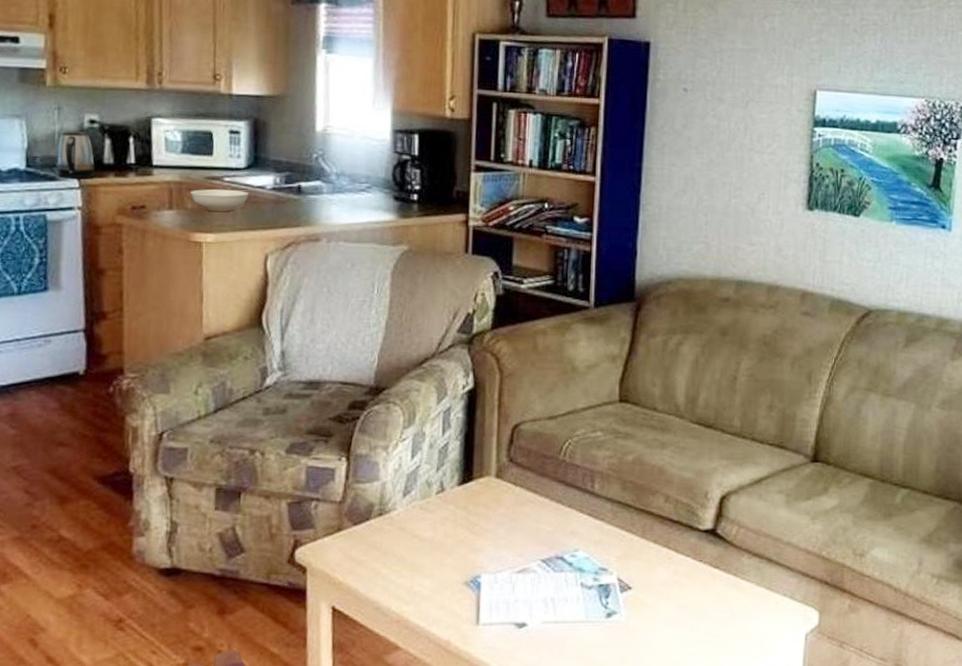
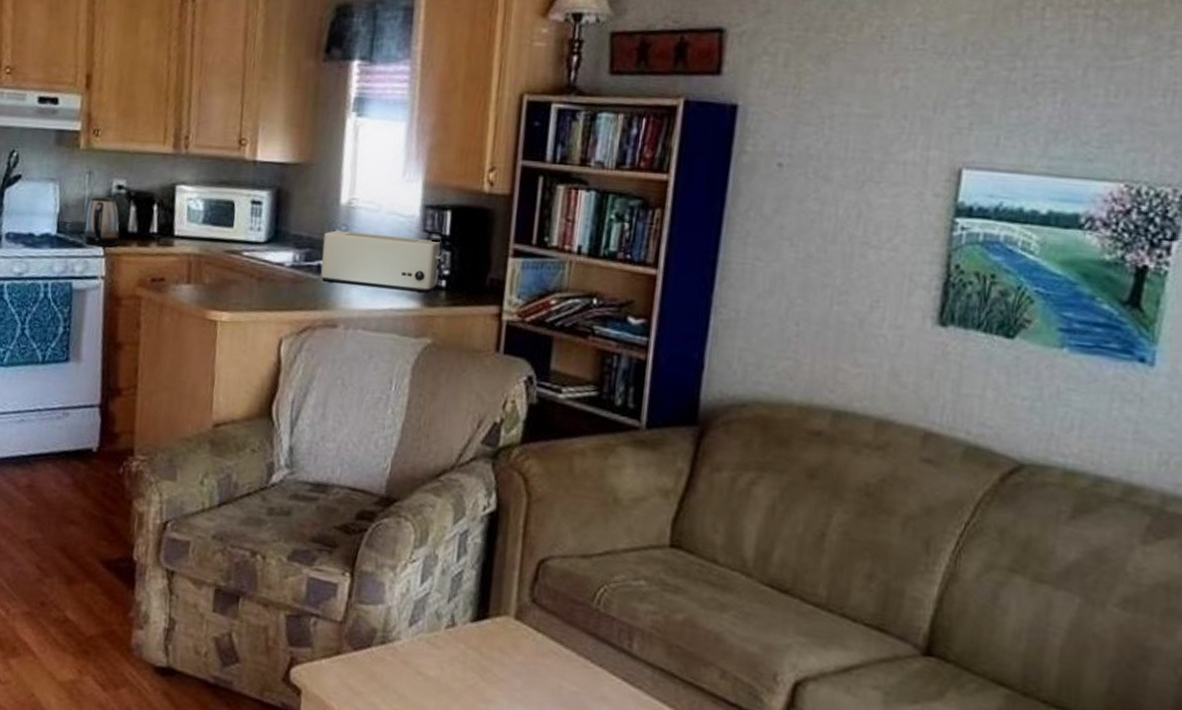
bowl: present [189,189,249,213] -> none [208,263,267,290]
toaster: none [301,155,413,207] -> present [321,230,442,294]

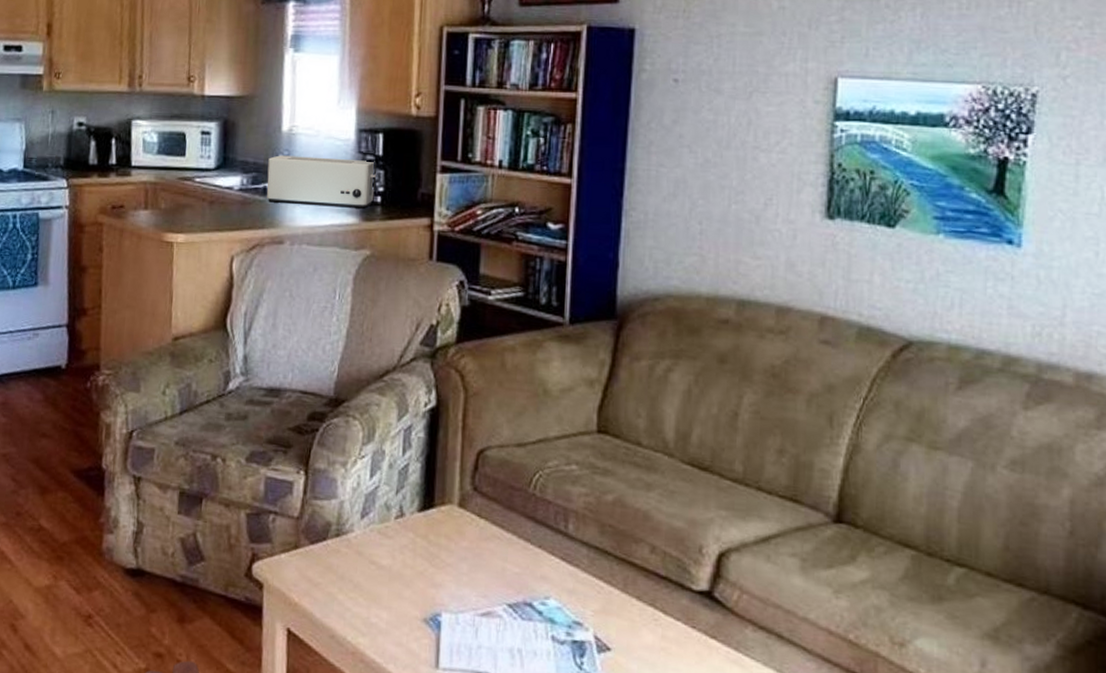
kettle: present [84,196,120,248] -> none [49,133,82,180]

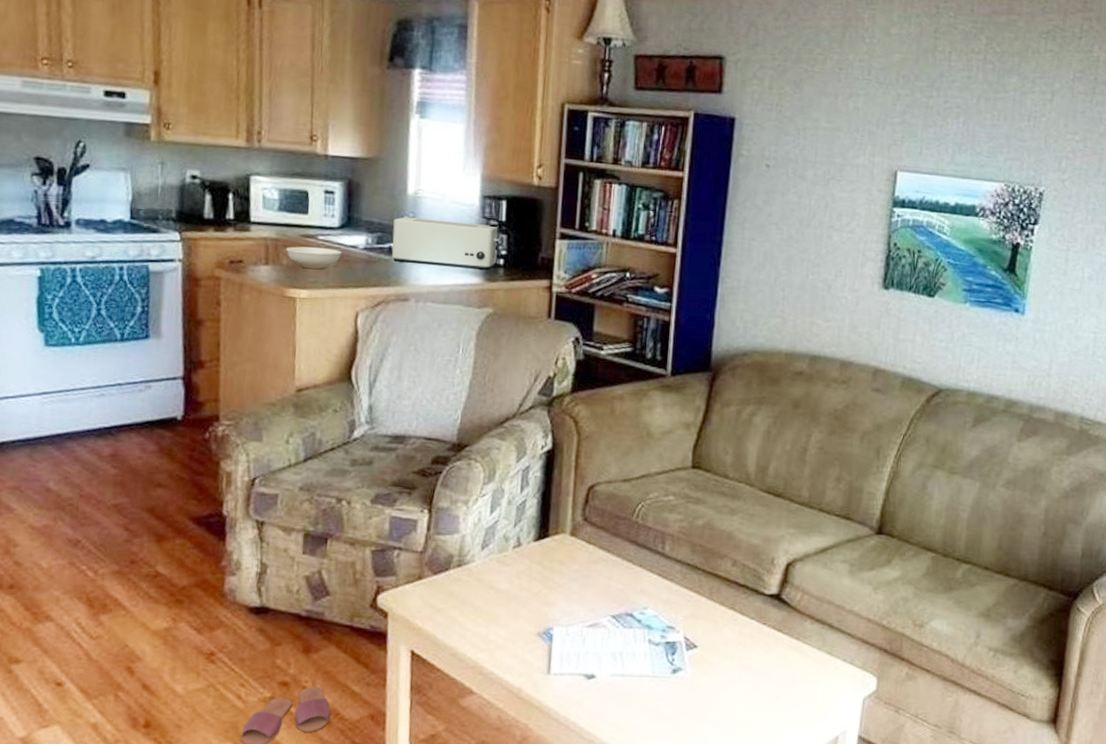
bowl: none [163,189,217,213] -> present [285,246,342,270]

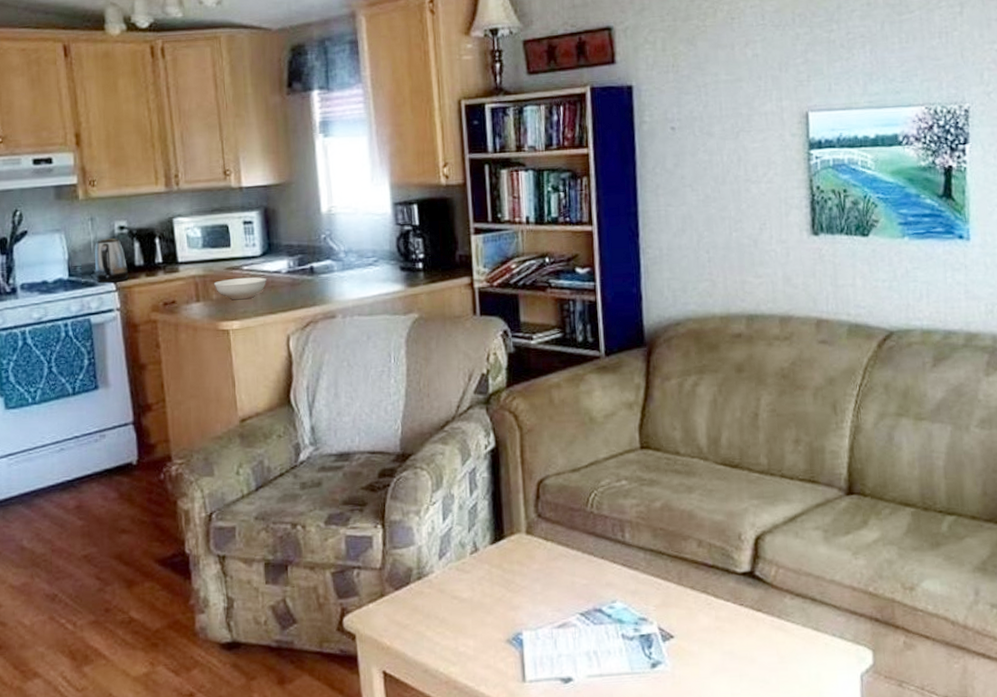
kettle: none [159,185,196,233] -> present [94,238,129,284]
toaster: present [392,217,500,271] -> none [312,231,416,282]

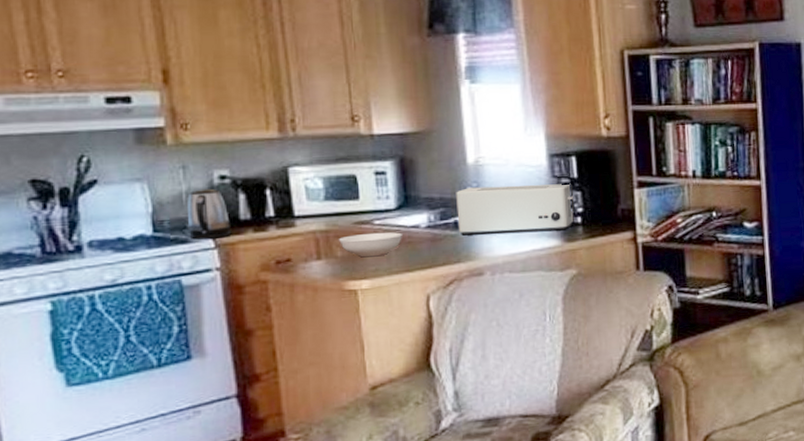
toaster: none [312,231,416,282] -> present [456,183,574,237]

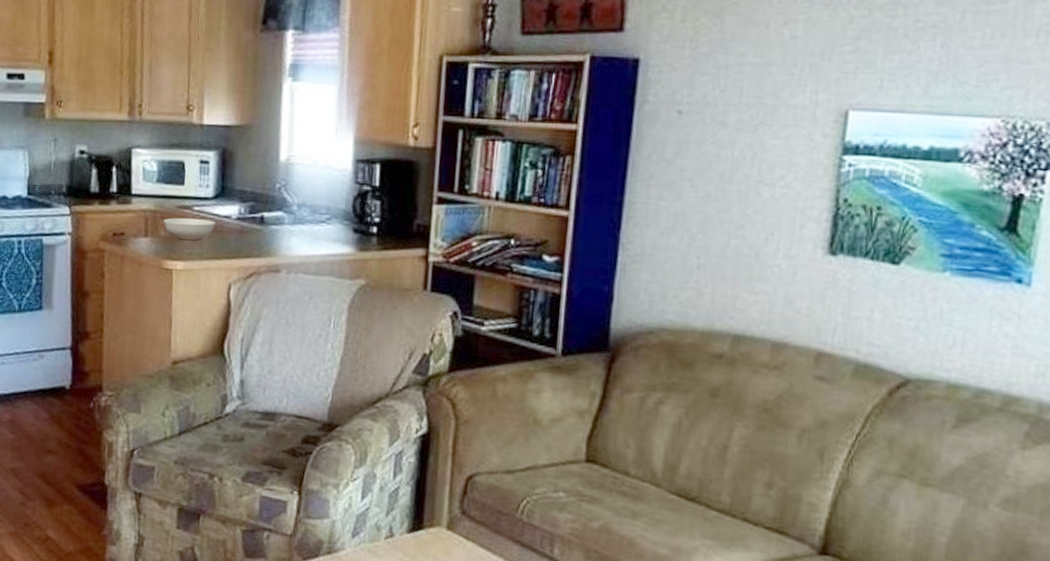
kettle: present [186,188,232,241] -> none [52,161,84,207]
toaster: present [456,183,574,237] -> none [264,185,373,240]

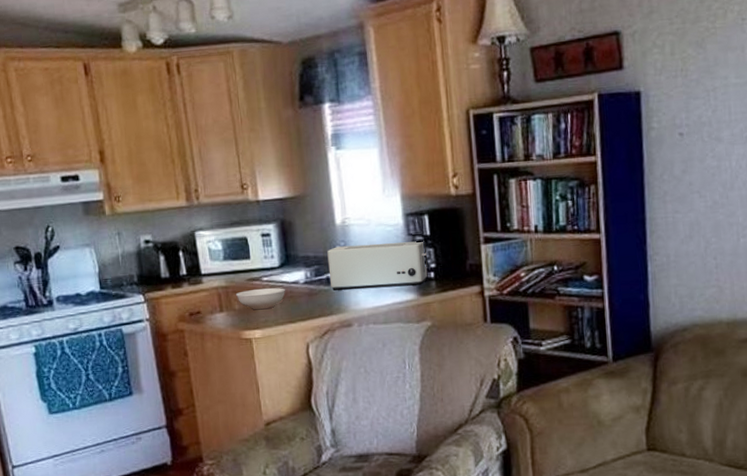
toaster: none [264,185,373,240] -> present [327,241,428,292]

